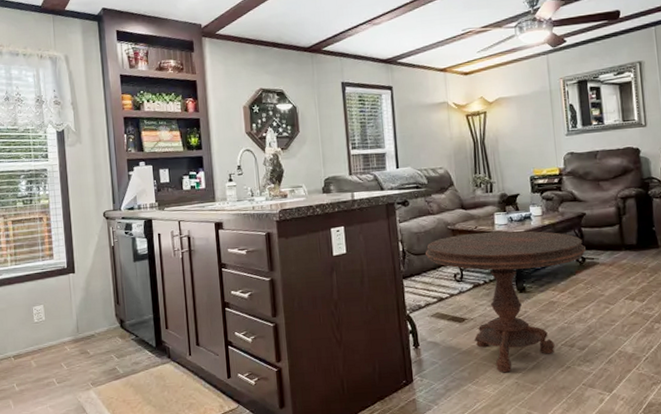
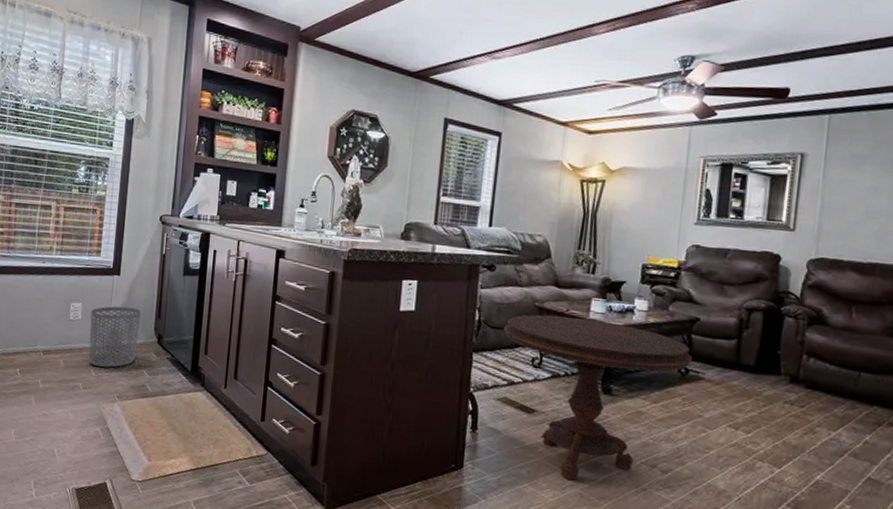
waste bin: none [53,299,102,360] -> present [88,306,142,368]

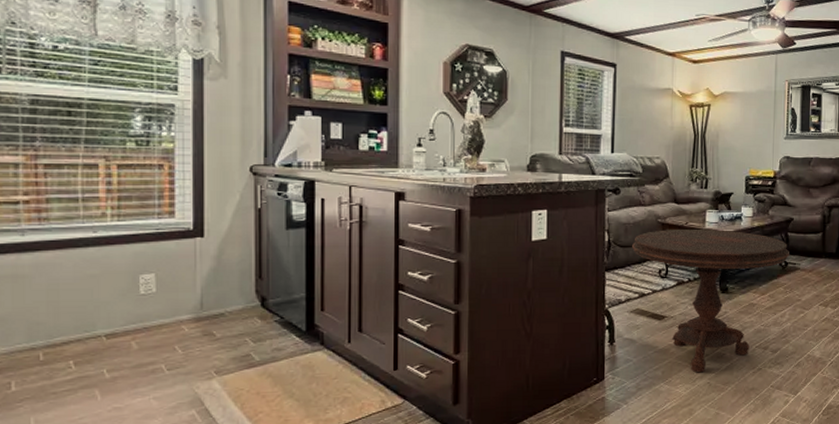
waste bin: present [88,306,142,368] -> none [169,271,237,342]

